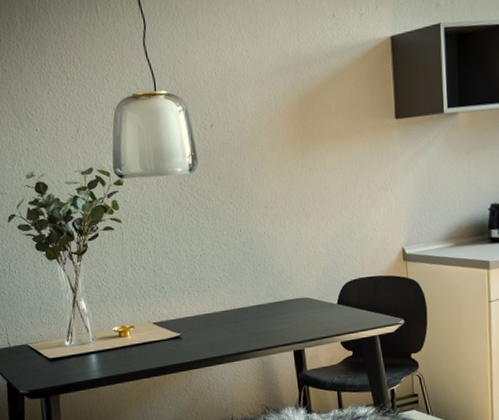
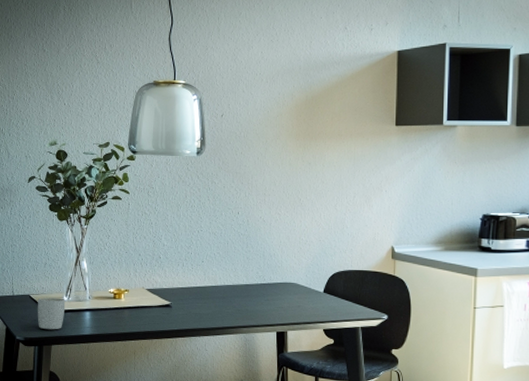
mug: none [37,343,69,379] -> present [37,297,65,330]

